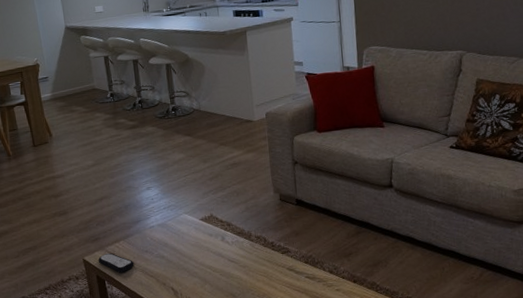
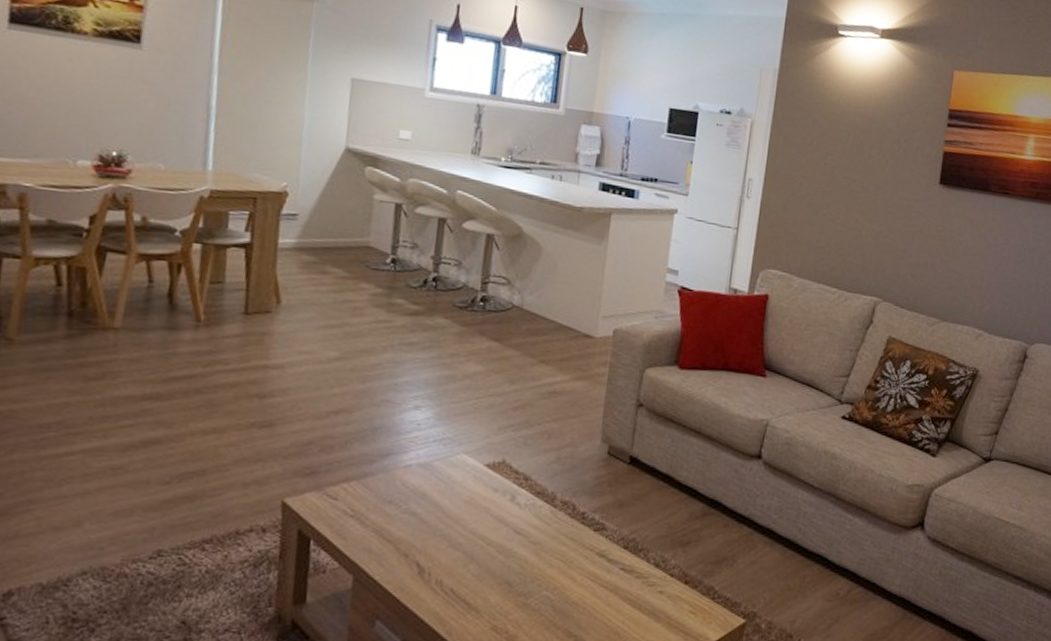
remote control: present [98,252,134,273] -> none [308,496,366,530]

